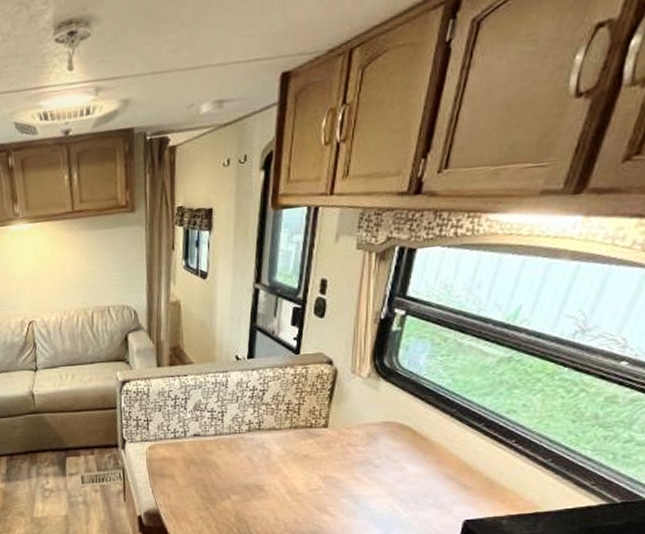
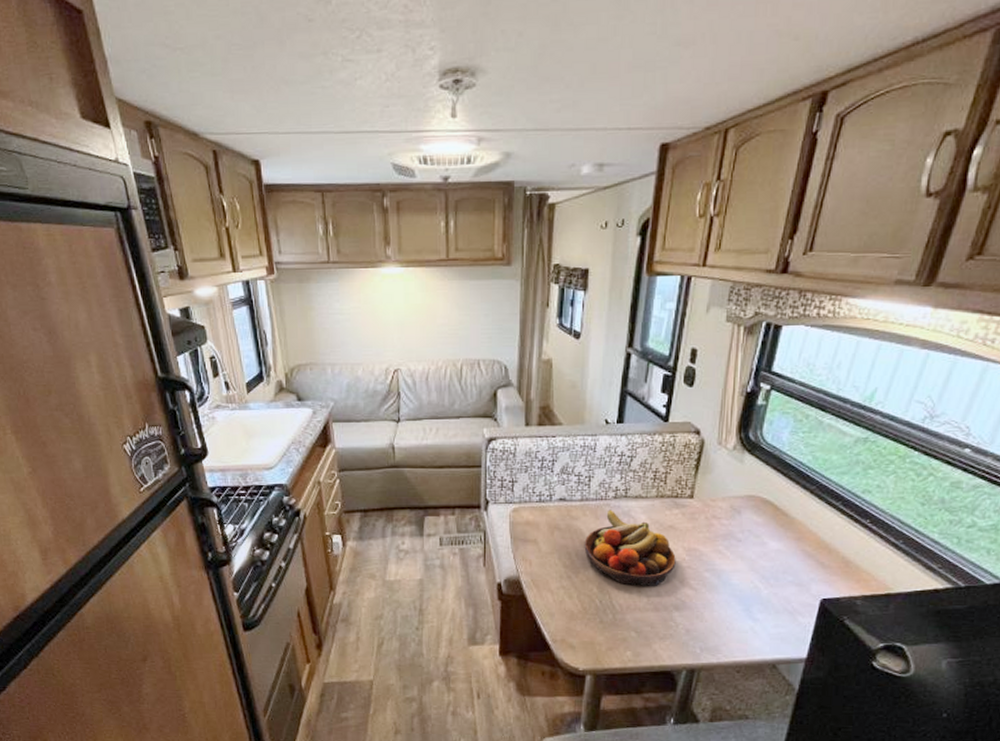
fruit bowl: none [220,442,312,515] -> present [584,509,676,587]

